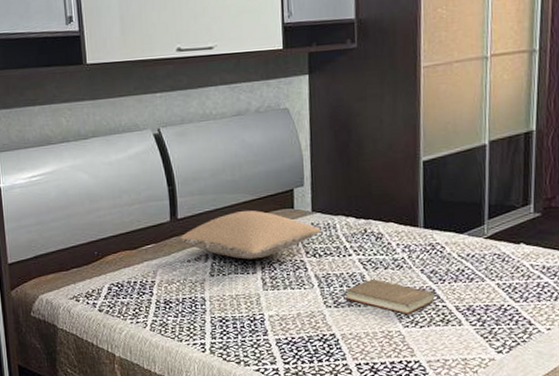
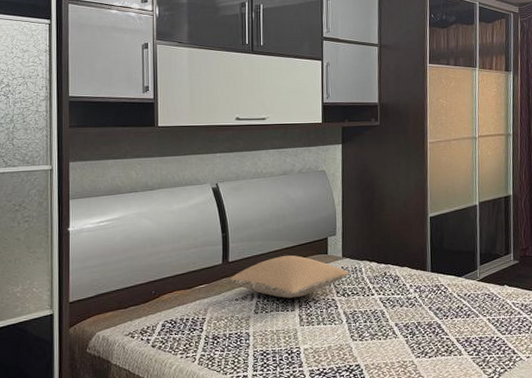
book: present [346,278,435,314] -> none [369,315,440,346]

